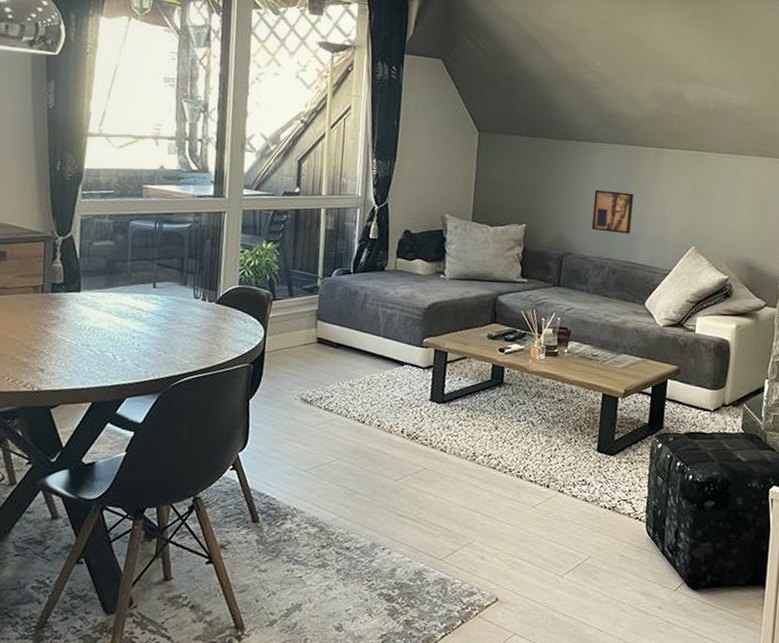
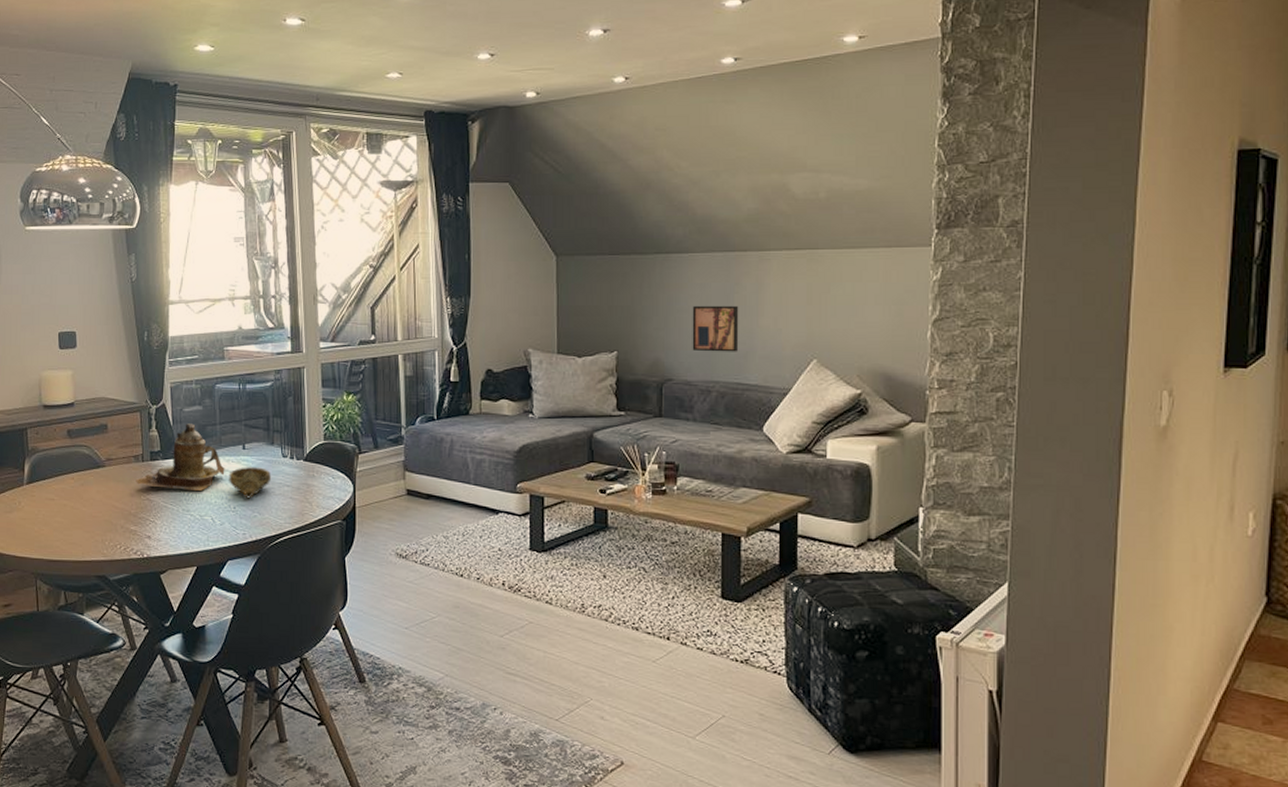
teapot: none [32,257,132,326] -> present [136,423,225,491]
decorative bowl: none [135,305,181,337] -> present [229,467,272,499]

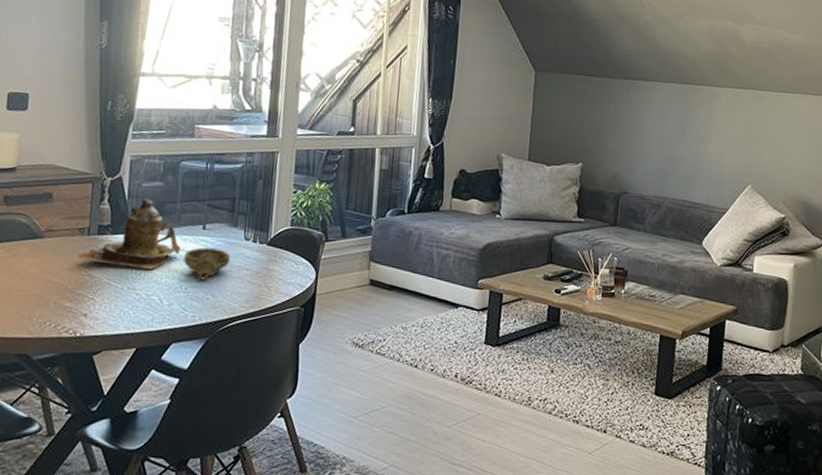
wall art: present [692,305,739,352] -> none [648,128,691,173]

